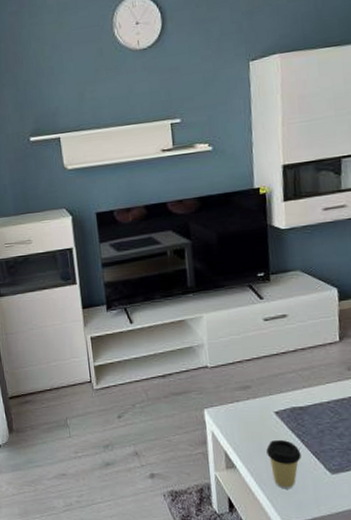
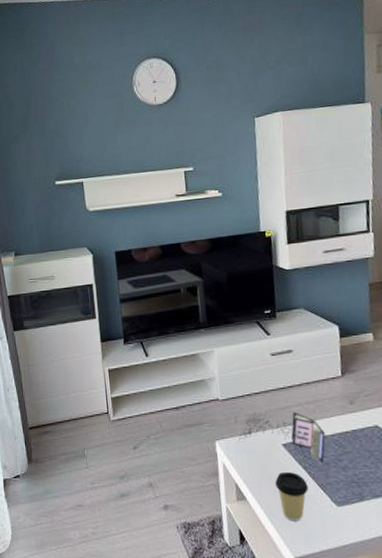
booklet: none [224,379,321,430] -> present [234,412,326,463]

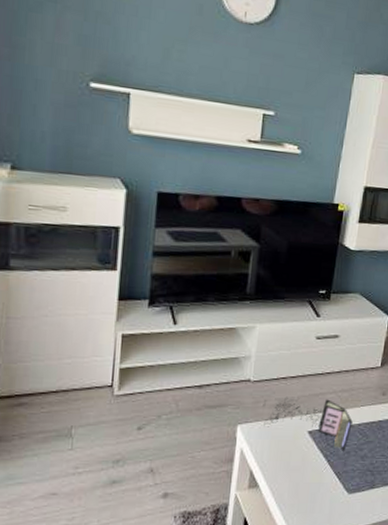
coffee cup: present [275,472,308,521] -> none [292,460,325,509]

